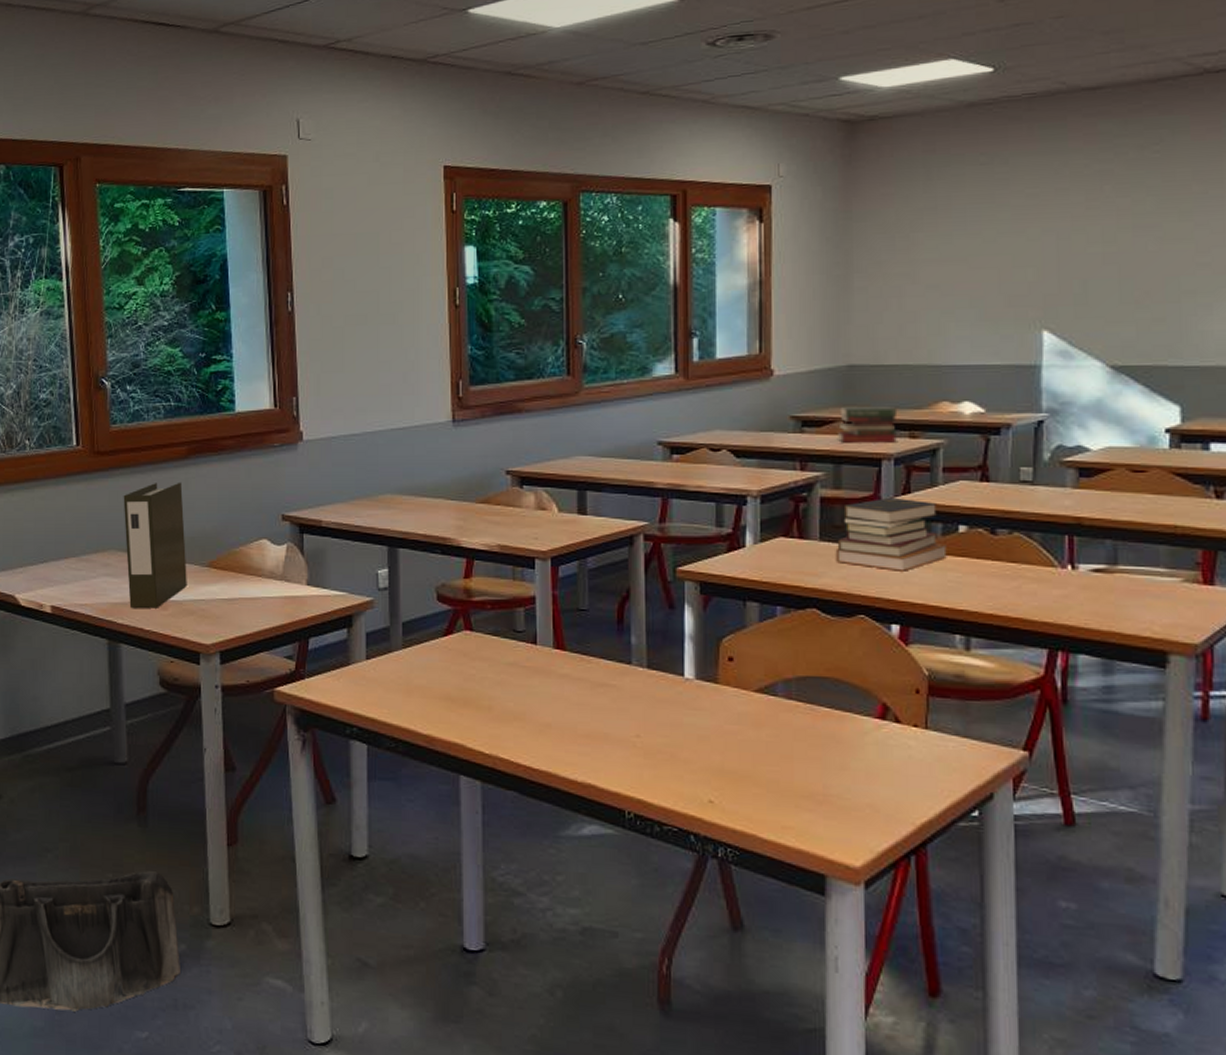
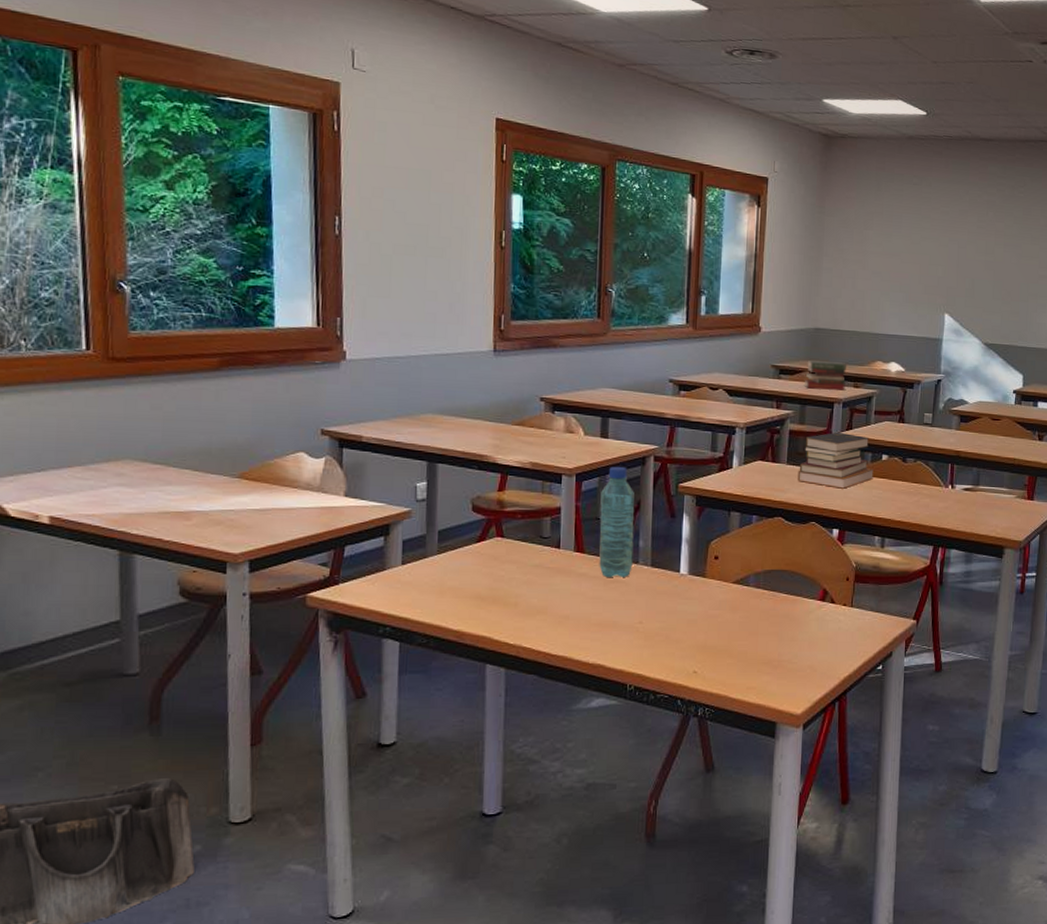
binder: present [123,482,187,608] -> none [142,393,215,519]
water bottle: none [581,547,624,680] -> present [599,466,635,577]

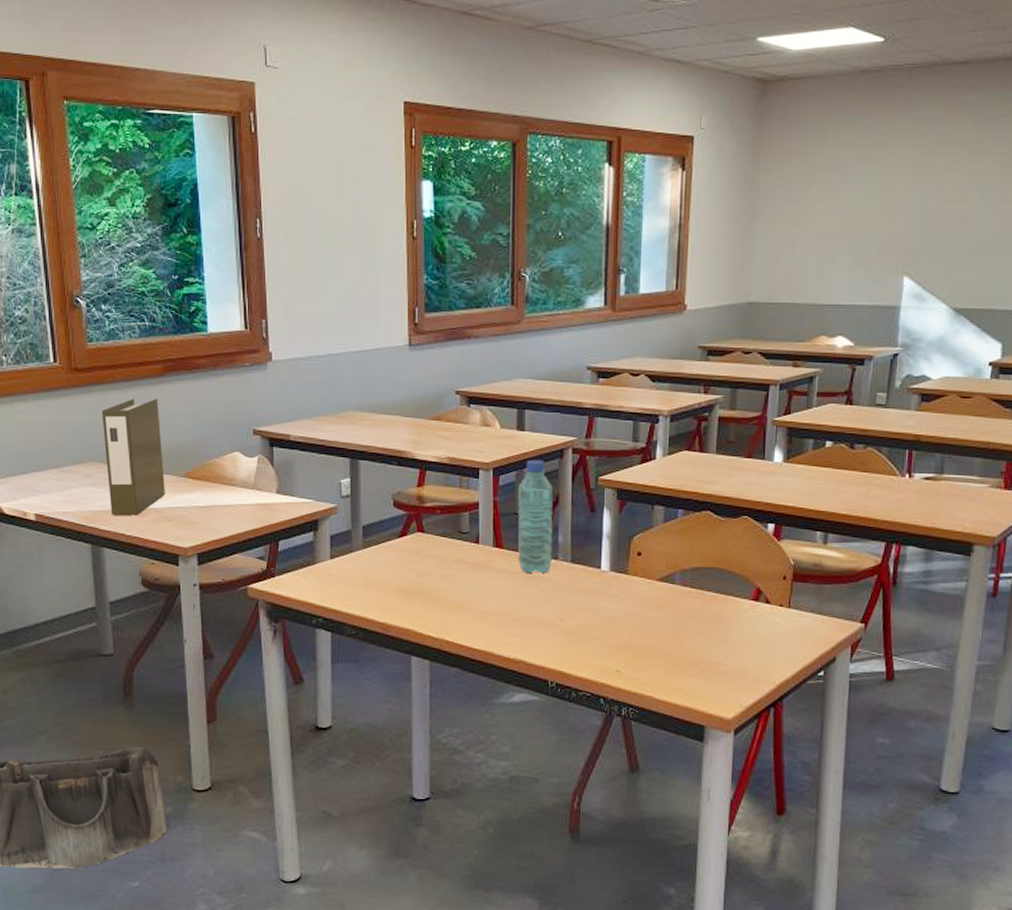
binder: none [142,393,215,519] -> present [101,398,165,515]
books: present [797,432,874,489] -> none [728,417,815,480]
books: present [804,360,847,391] -> none [735,338,785,372]

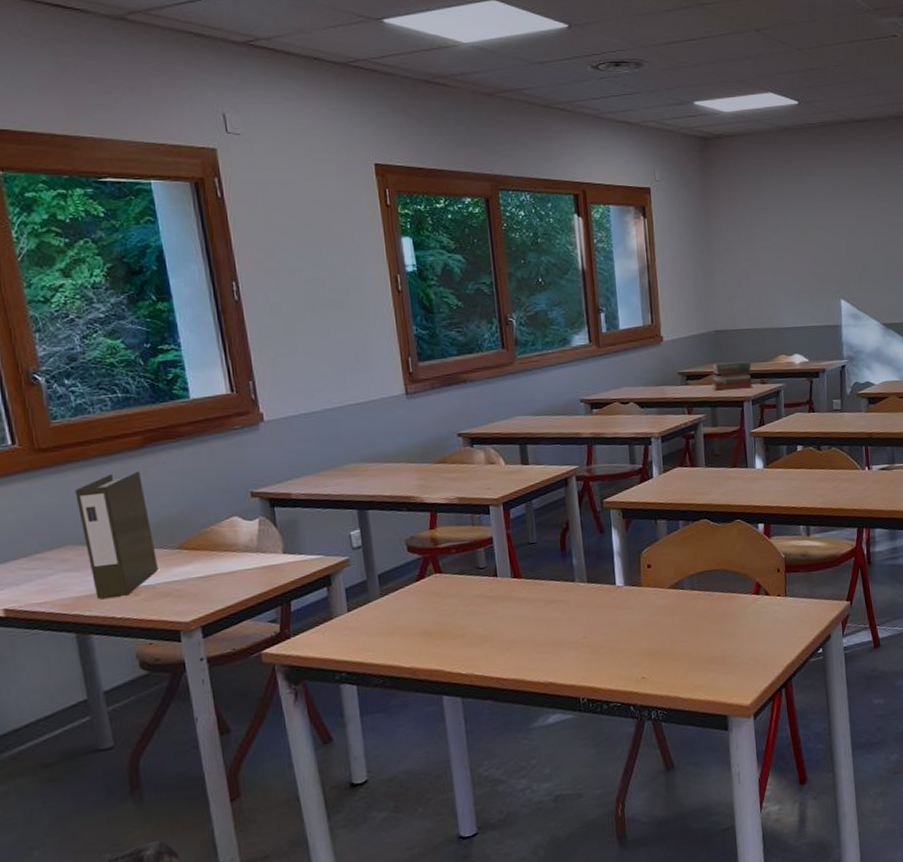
water bottle: present [517,459,553,573] -> none [529,490,570,598]
books: none [735,338,785,372] -> present [711,360,753,391]

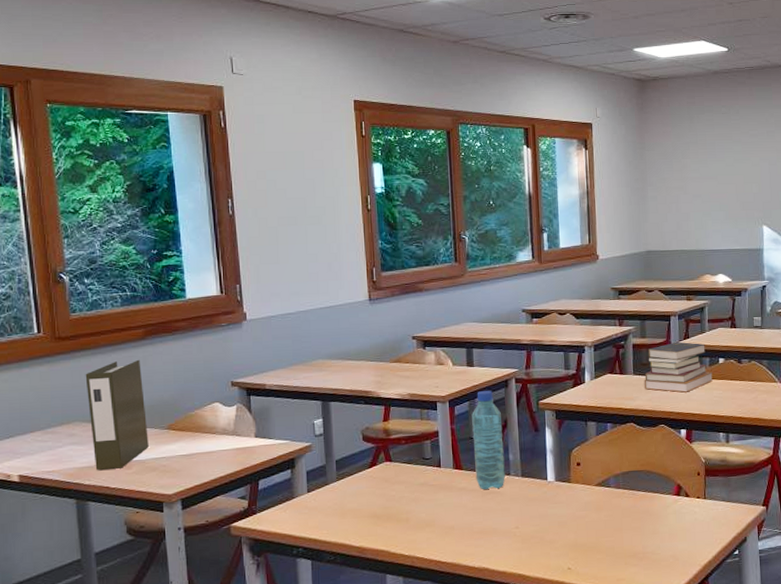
water bottle: none [529,490,570,598] -> present [472,390,505,489]
books: present [711,360,753,391] -> none [641,278,679,306]
books: none [717,429,791,484] -> present [644,341,713,393]

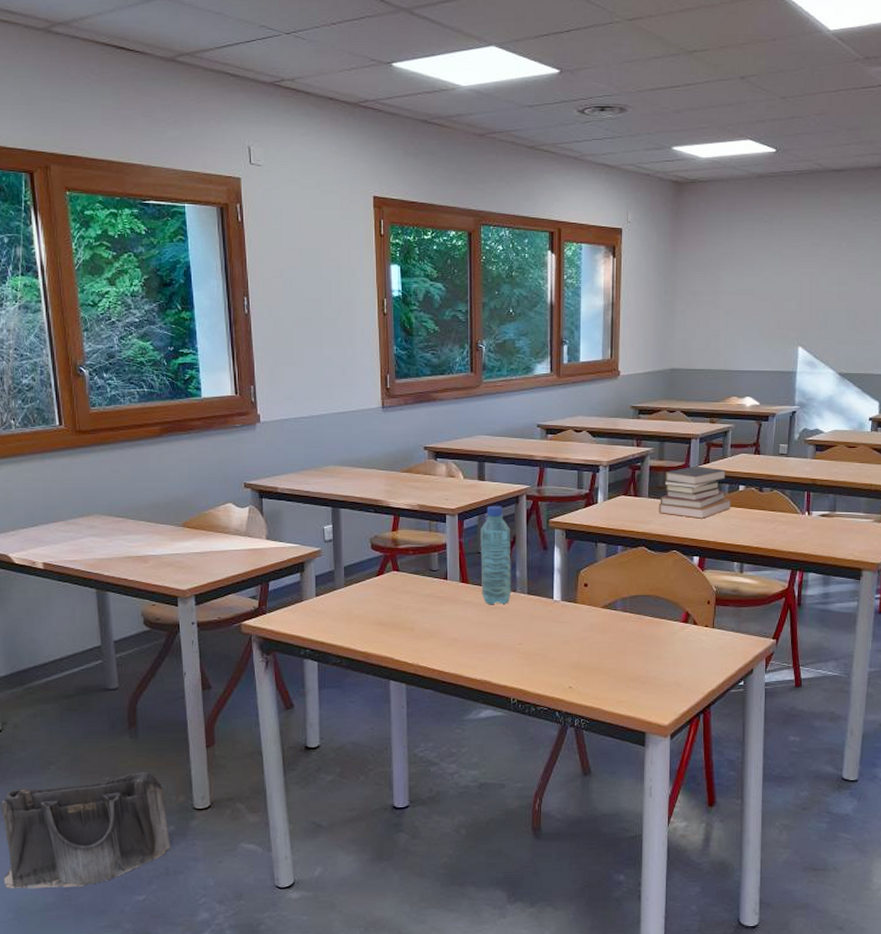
binder: present [85,359,149,470] -> none [104,456,165,562]

